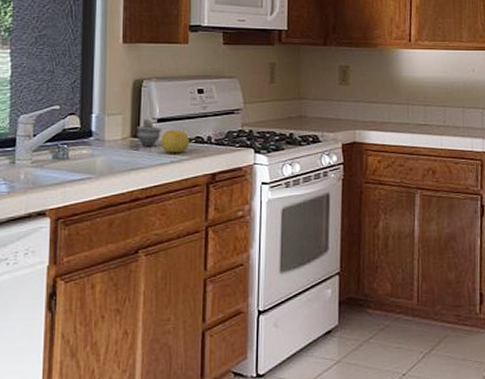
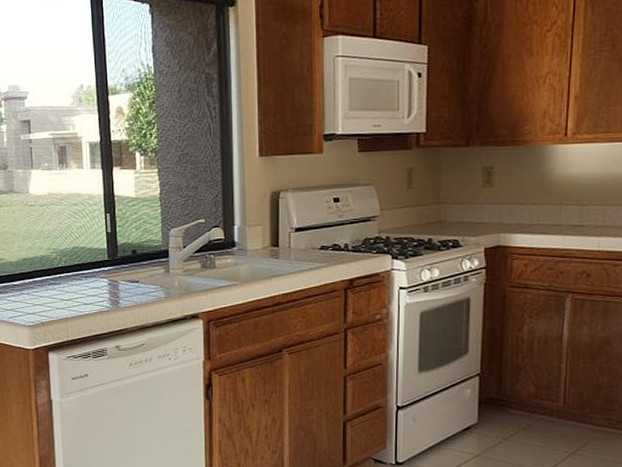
cup: present [137,118,163,146] -> none [276,228,300,255]
fruit: present [161,130,189,153] -> none [299,238,327,260]

